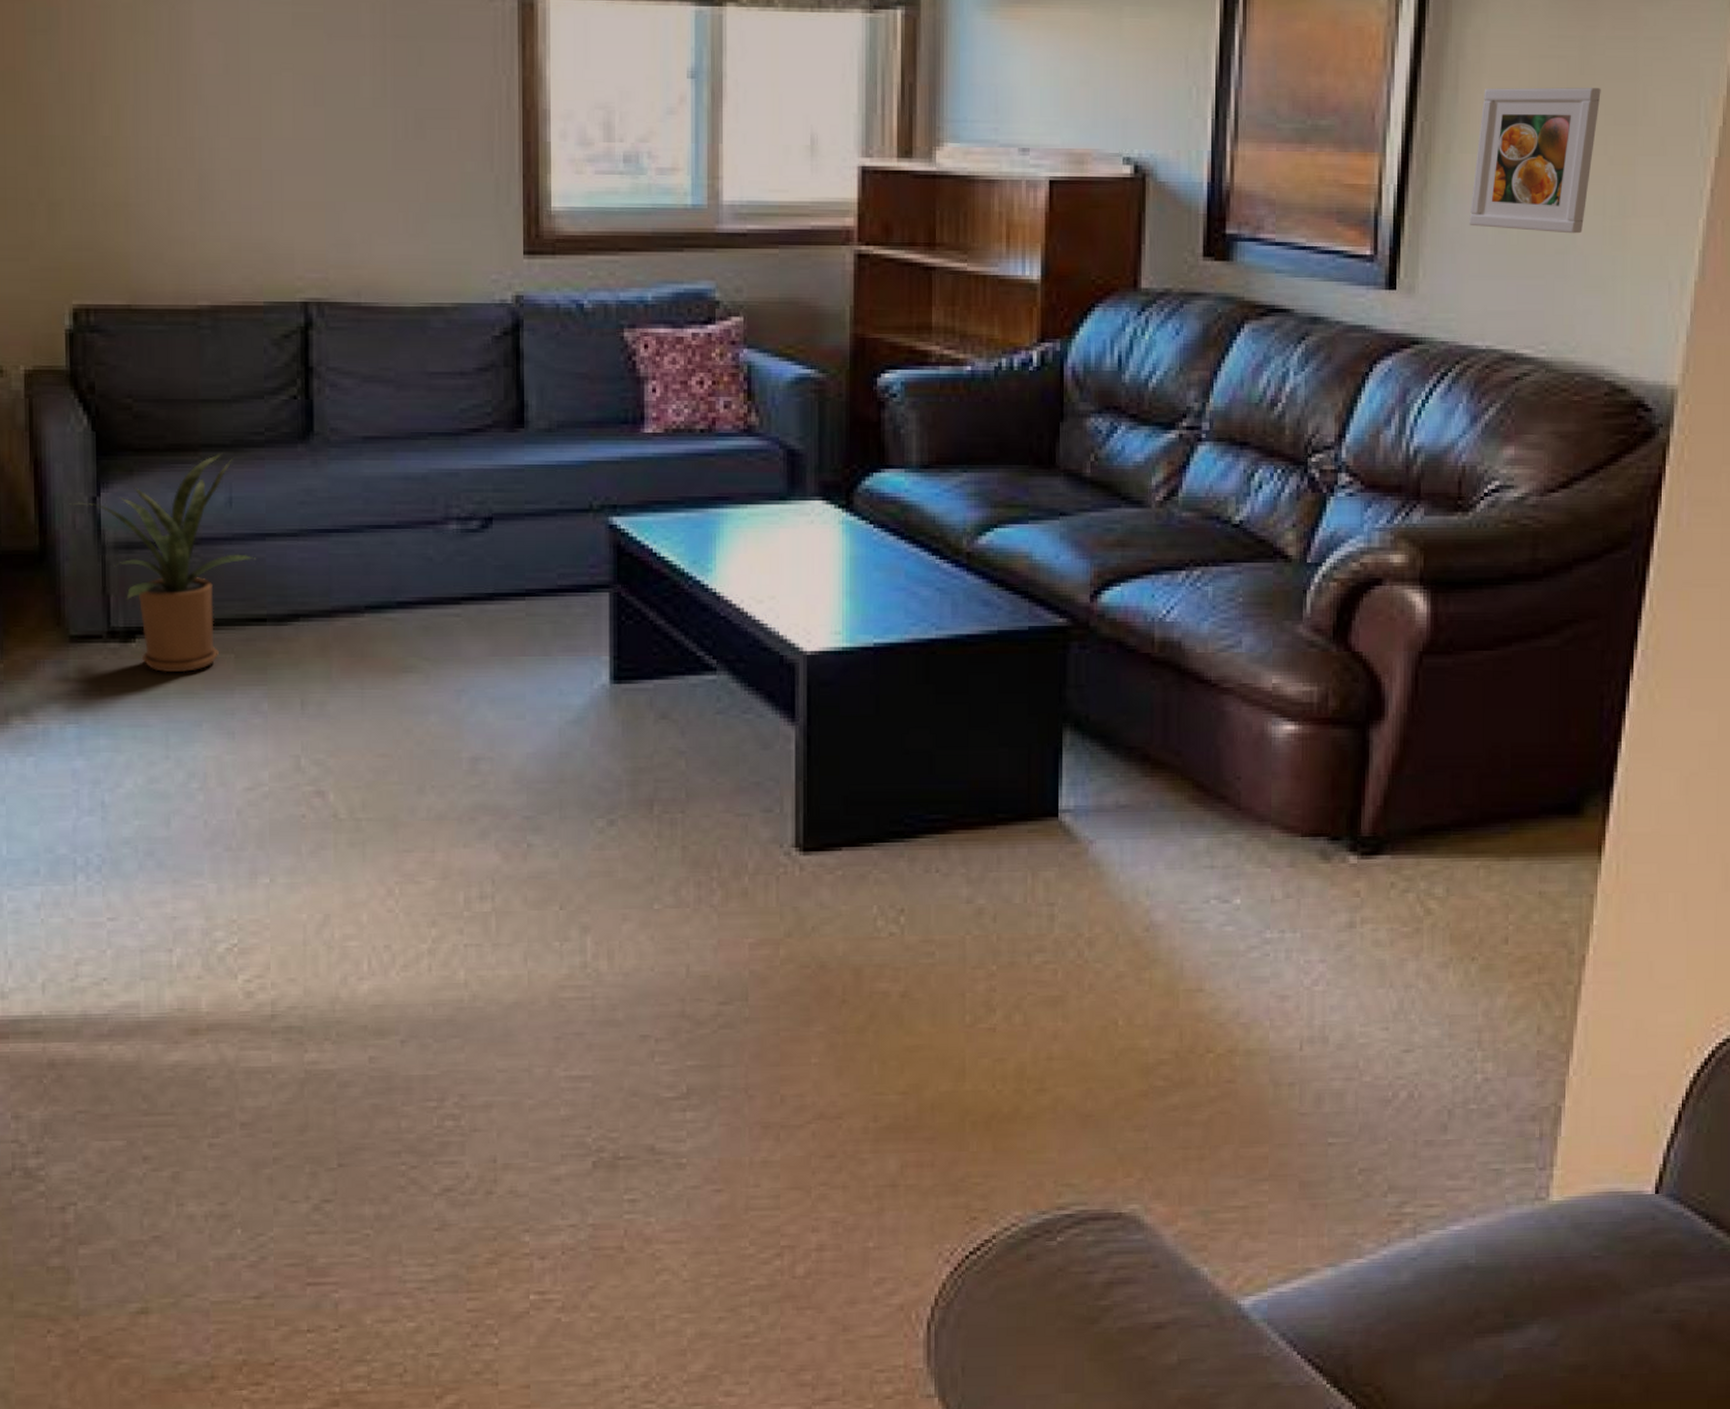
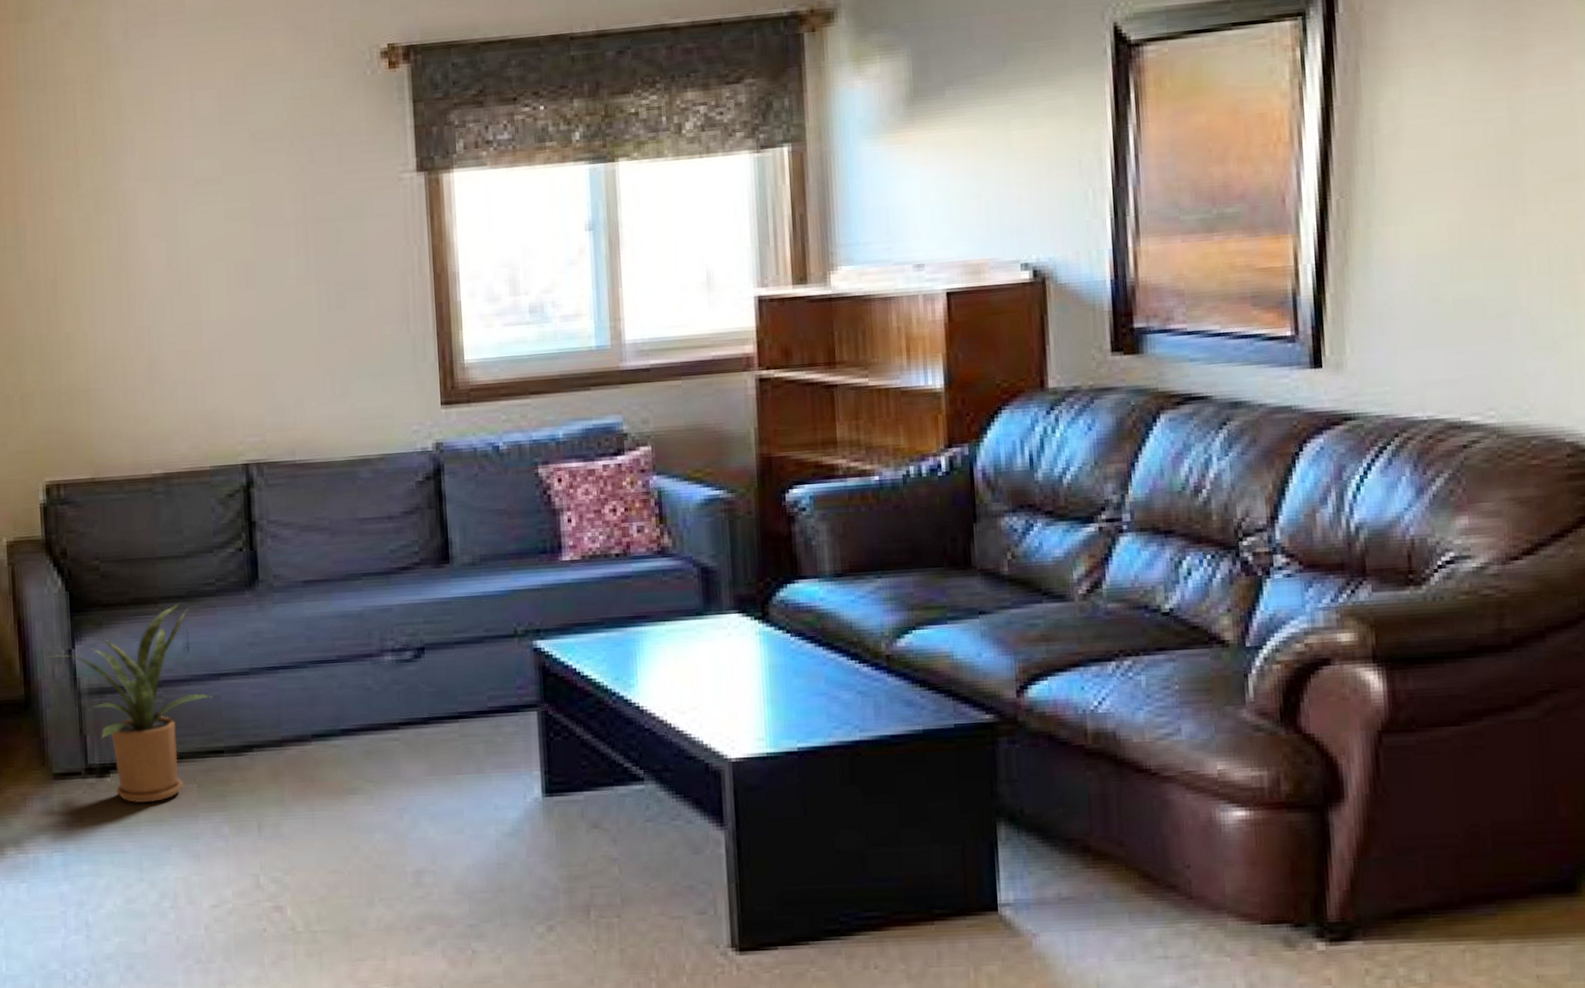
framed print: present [1469,87,1601,234] -> none [1397,146,1536,298]

